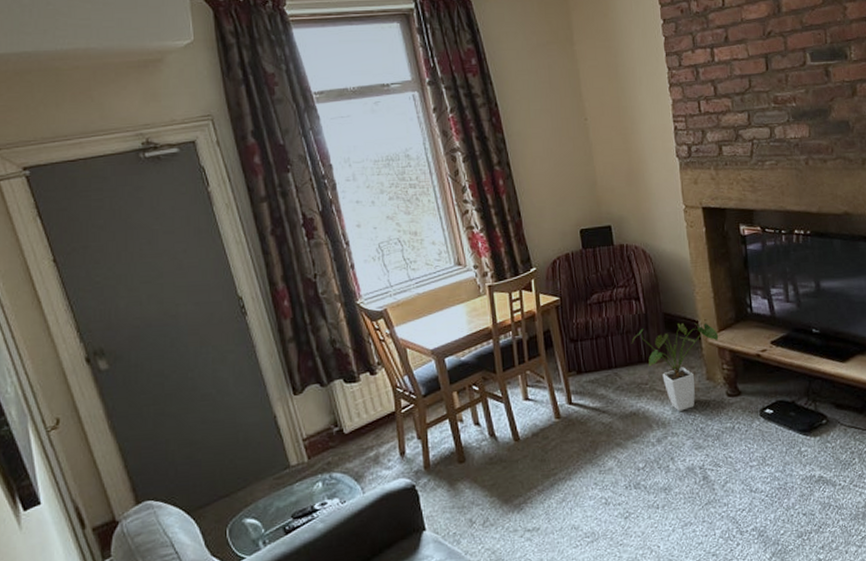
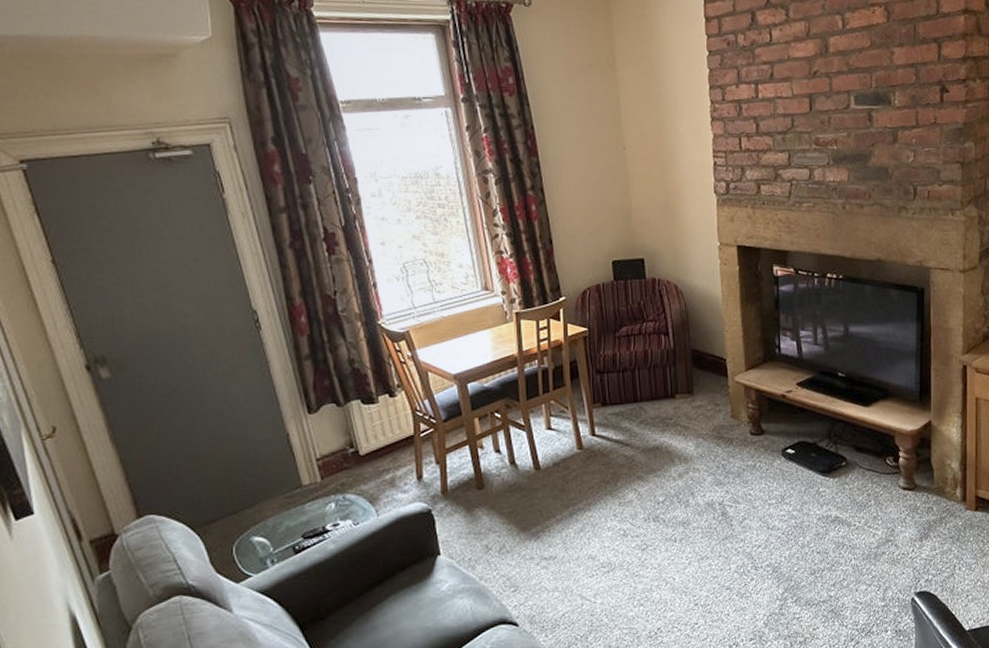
house plant: present [632,322,719,411] -> none [659,360,746,447]

